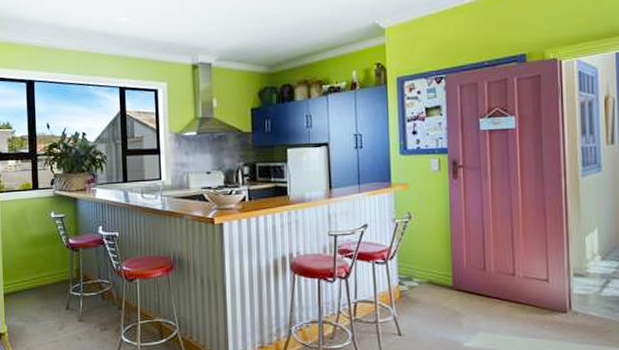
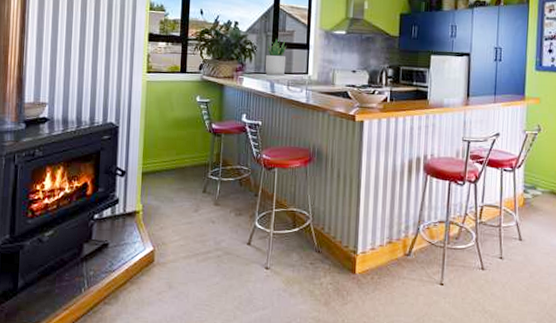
planter: none [116,144,138,185] -> present [265,37,287,76]

